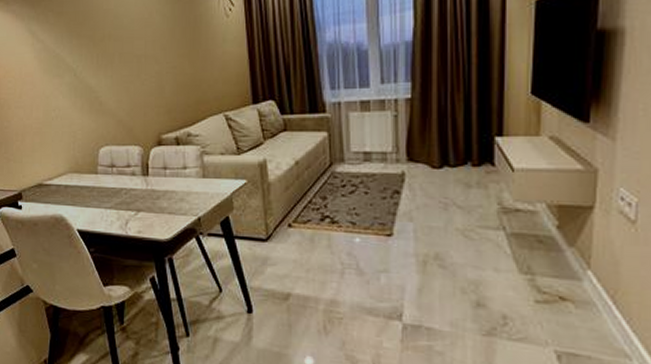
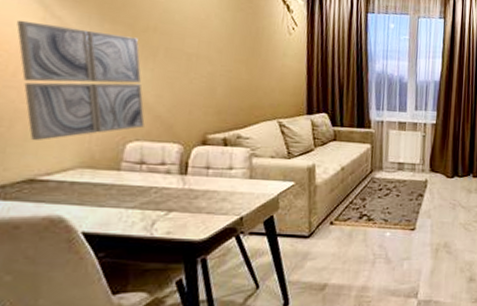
wall art: none [17,48,111,150] -> present [17,20,145,140]

